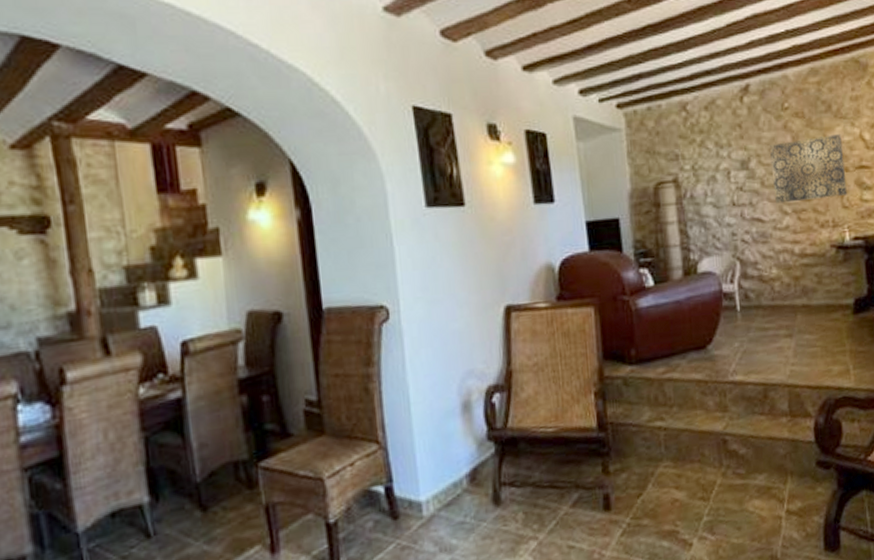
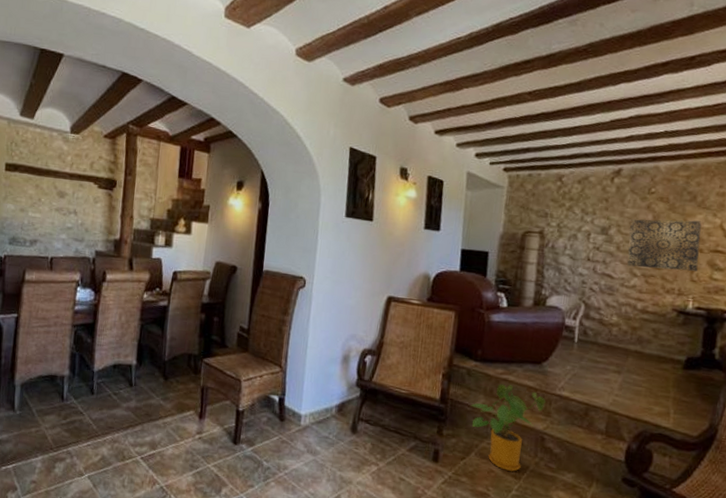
house plant: none [635,384,720,495] -> present [470,384,546,472]

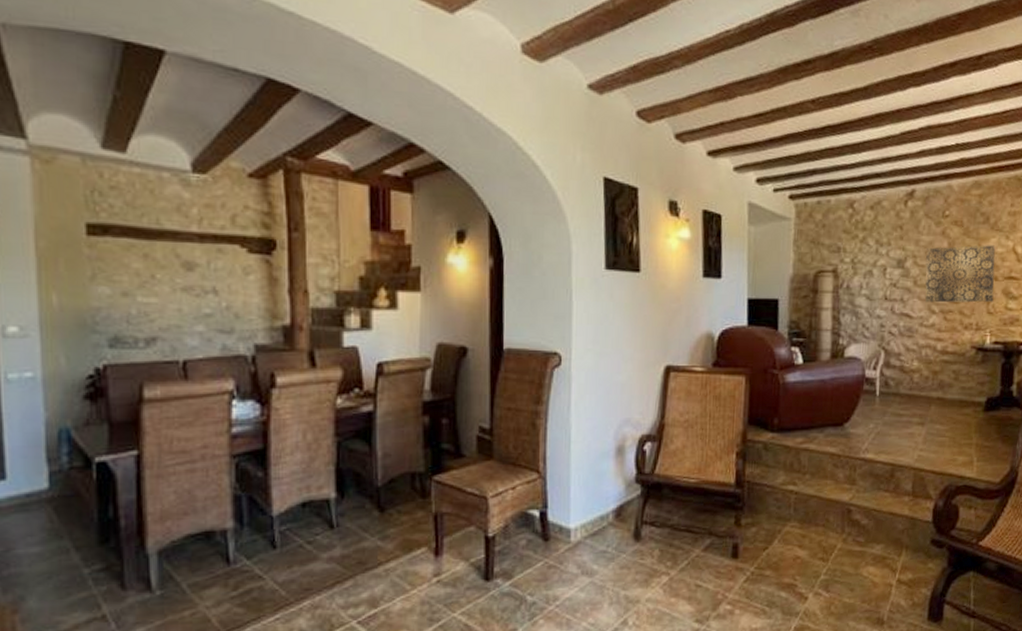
house plant: present [470,384,546,472] -> none [770,455,851,555]

